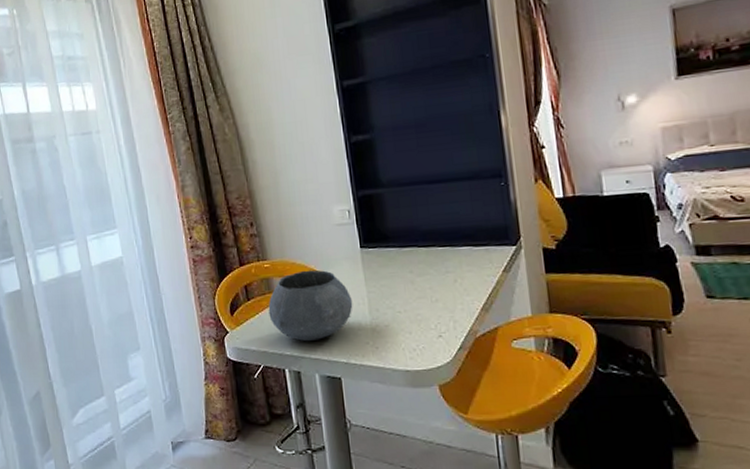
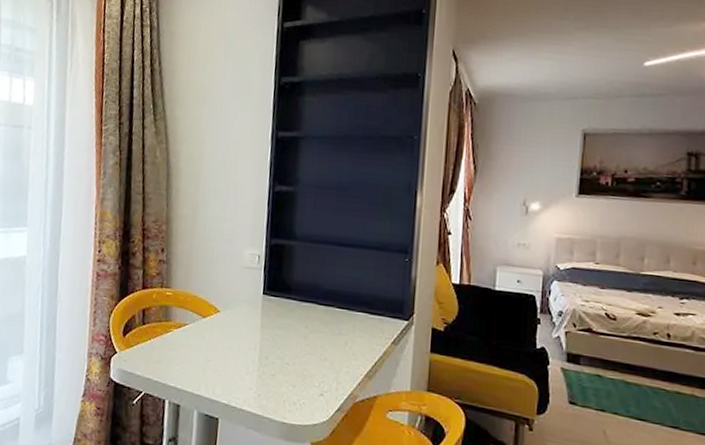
bowl: present [268,269,353,342] -> none [160,305,245,377]

